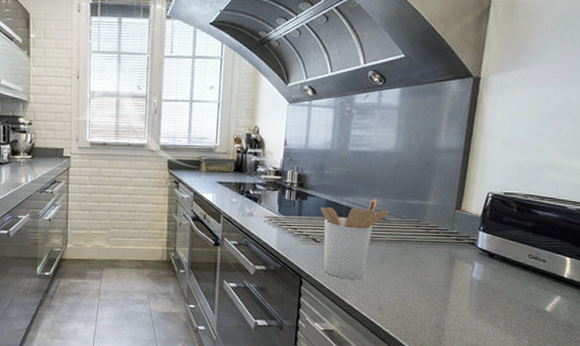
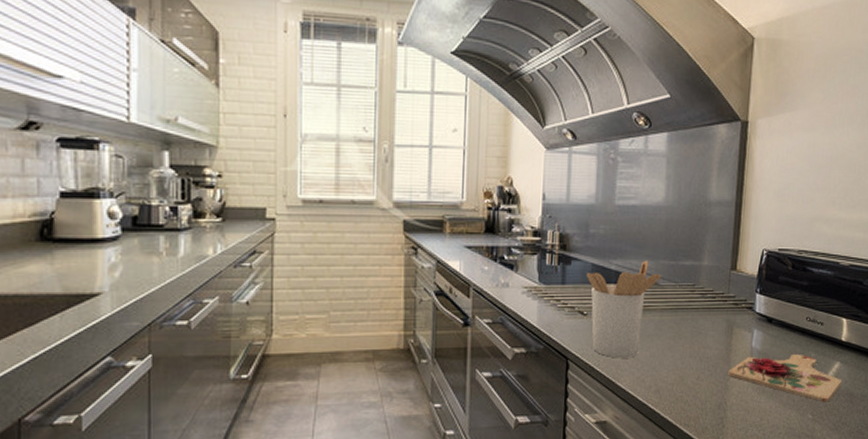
cutting board: none [448,285,562,331] -> present [728,353,842,402]

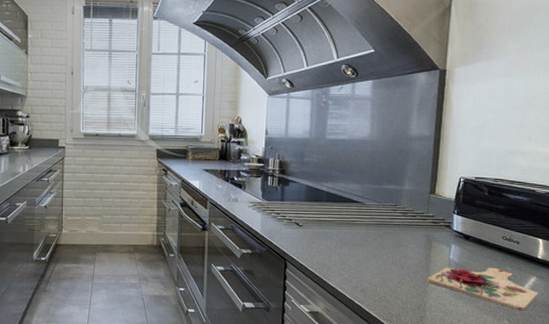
utensil holder: present [585,260,662,358] -> none [301,183,367,262]

